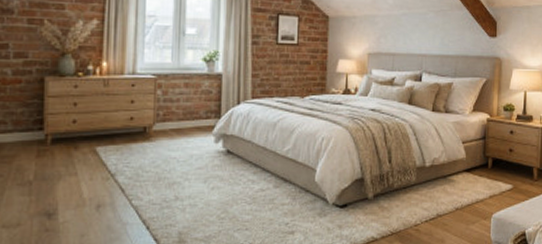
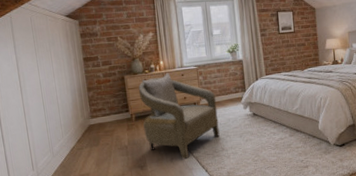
armchair: none [62,80,177,209] -> present [138,73,220,160]

